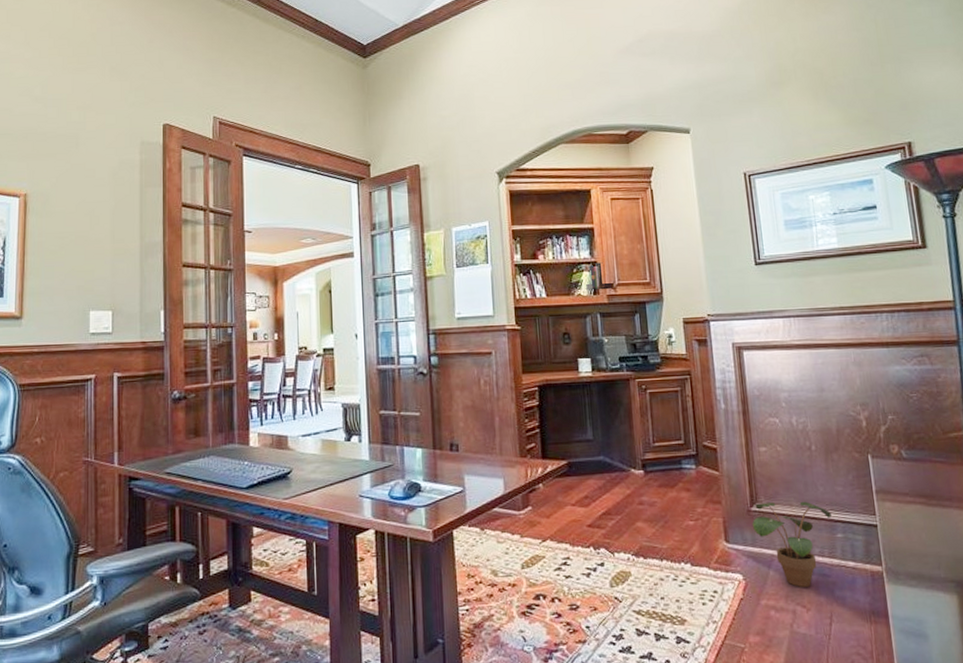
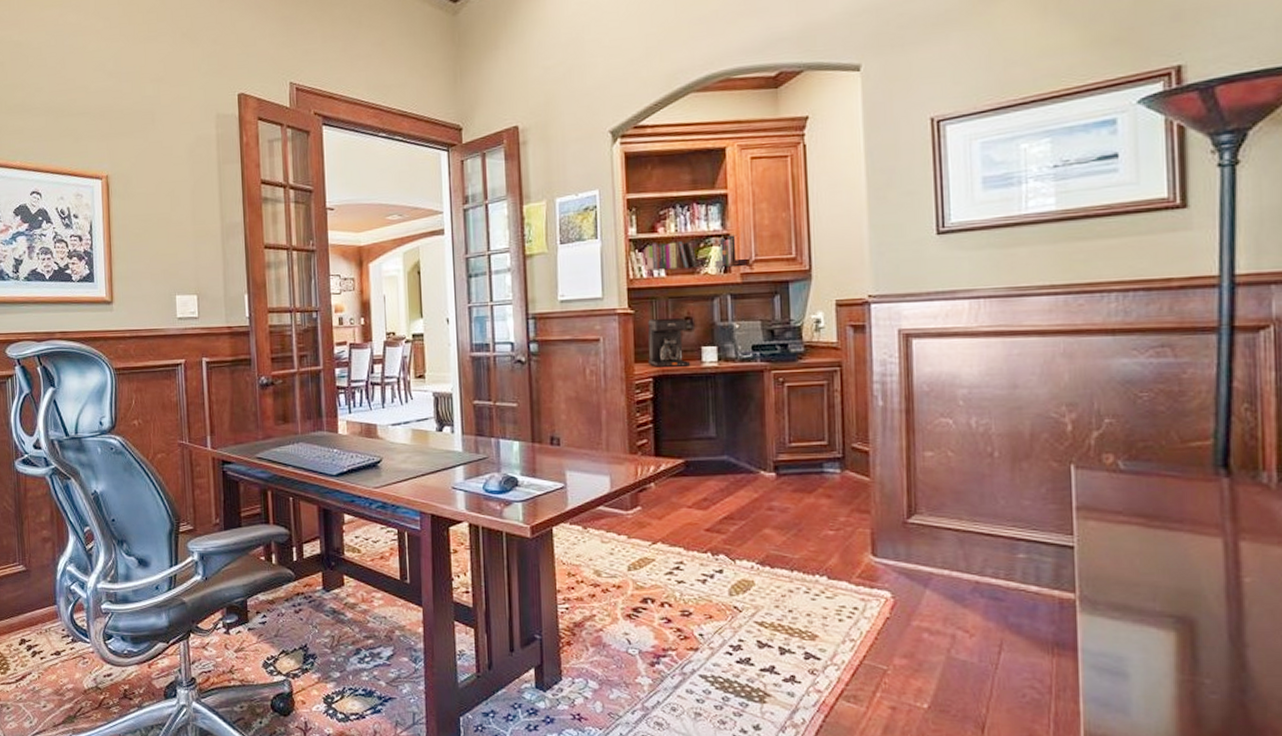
books: none [527,266,572,292] -> present [643,240,698,271]
coffee maker: none [533,333,570,378] -> present [648,317,691,368]
potted plant: present [751,501,831,588] -> none [907,515,1013,612]

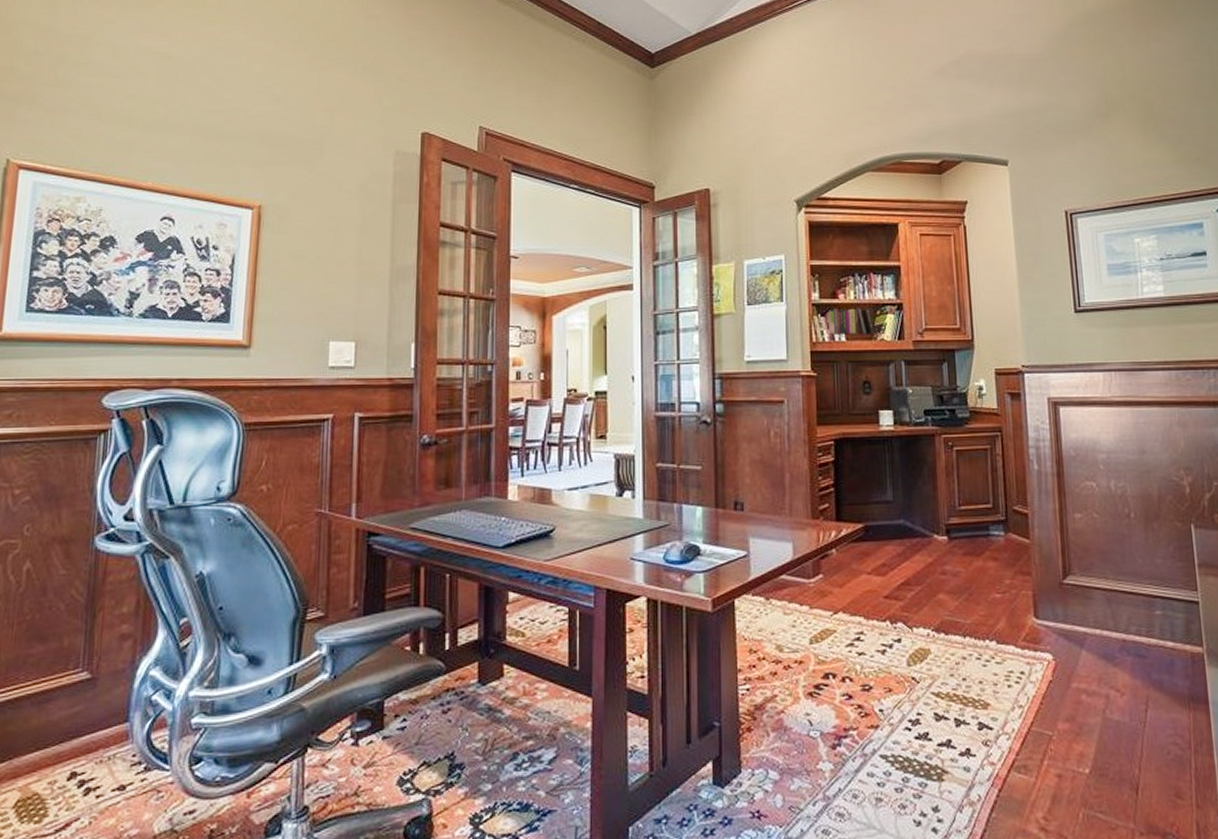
coffee maker: present [648,317,691,368] -> none [830,381,870,431]
books: present [715,235,751,269] -> none [890,304,922,335]

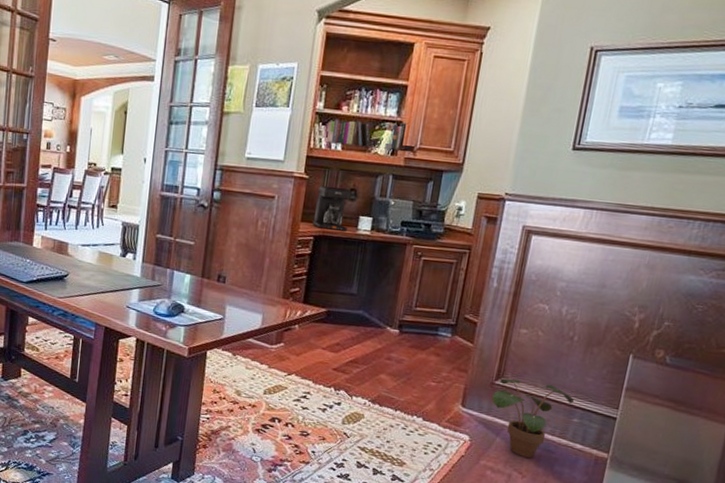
coffee maker: none [830,381,870,431] -> present [312,185,351,232]
books: none [890,304,922,335] -> present [384,122,416,153]
potted plant: none [1063,574,1150,670] -> present [491,378,574,459]

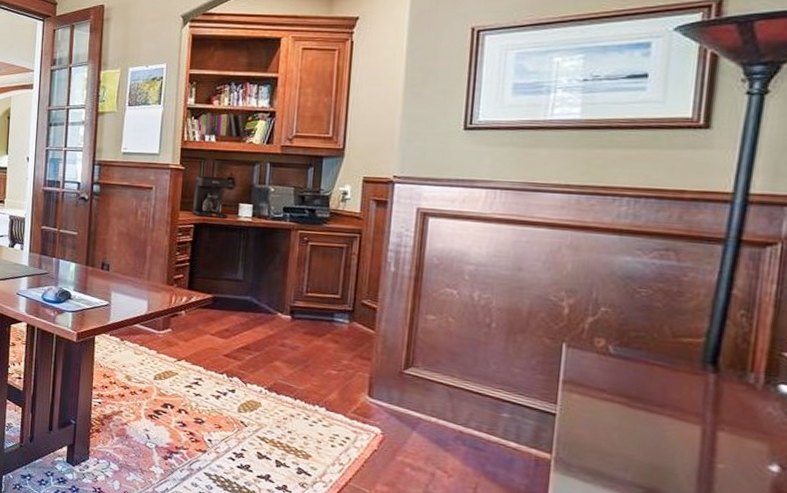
books: present [384,122,416,153] -> none [259,112,292,141]
potted plant: present [491,378,574,459] -> none [402,367,500,456]

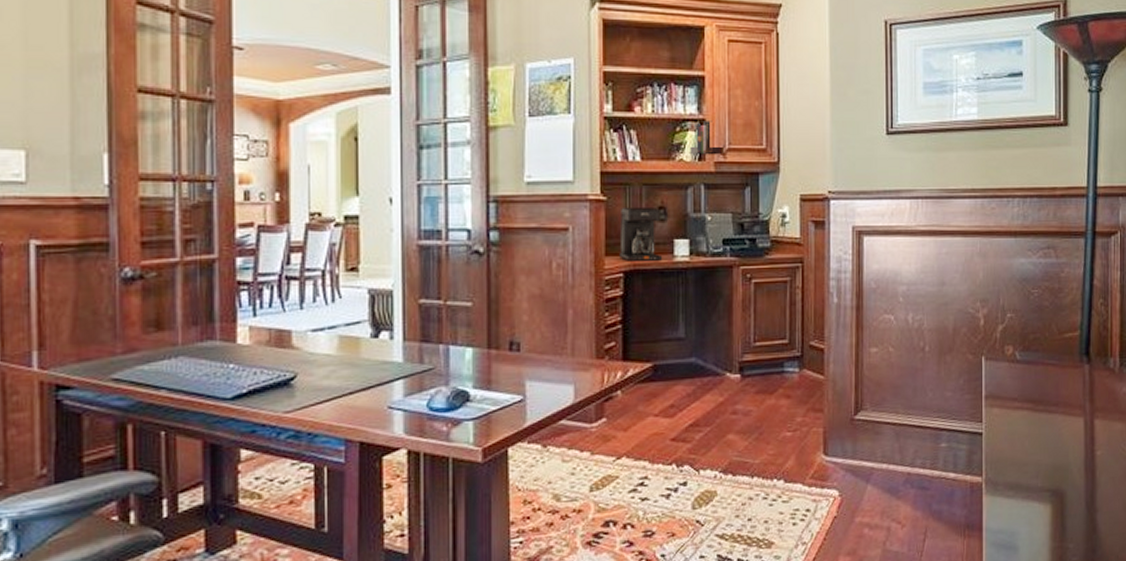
books: present [197,112,245,137] -> none [619,123,673,154]
books: none [259,112,292,141] -> present [690,121,725,155]

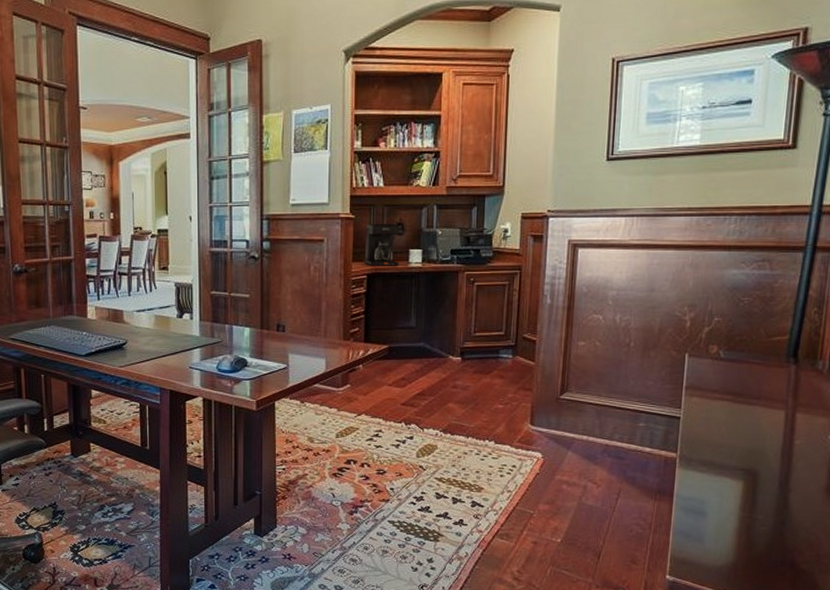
books: present [690,121,725,155] -> none [426,152,456,181]

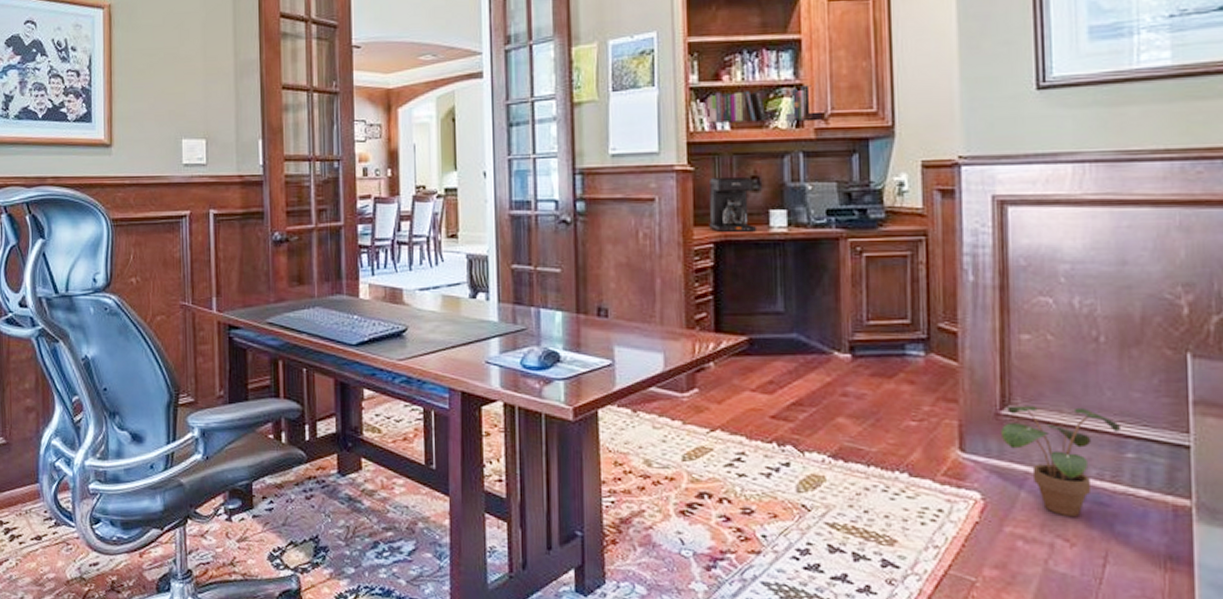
books: none [366,155,412,181] -> present [706,90,767,123]
books: none [426,152,456,181] -> present [786,85,827,122]
potted plant: none [558,392,637,468] -> present [1000,405,1120,518]

